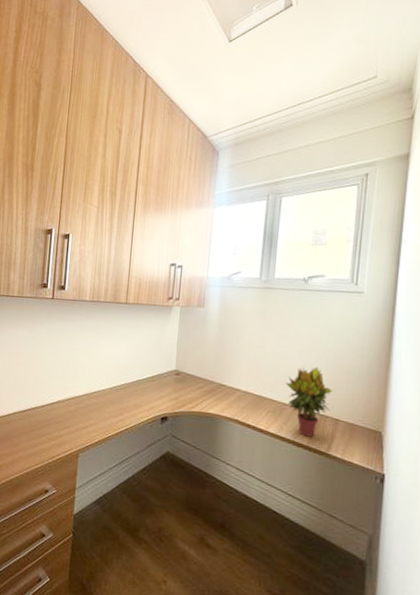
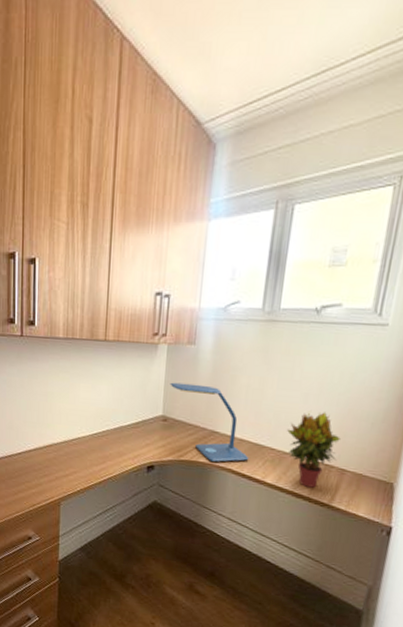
desk lamp: none [182,340,254,413] -> present [170,382,249,462]

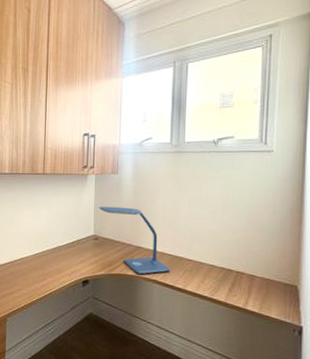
potted plant: present [287,412,341,488] -> none [201,225,247,294]

